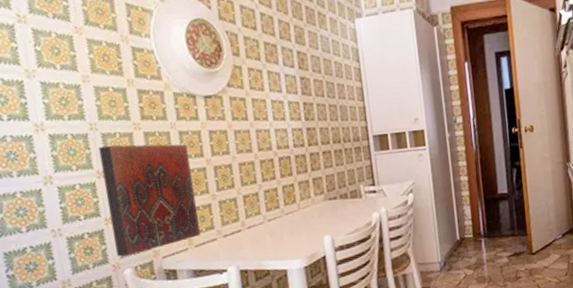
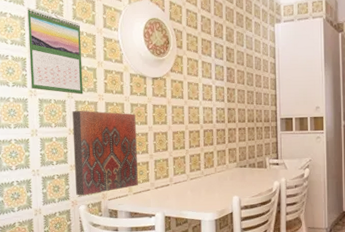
calendar: none [14,10,112,125] -> present [26,7,83,95]

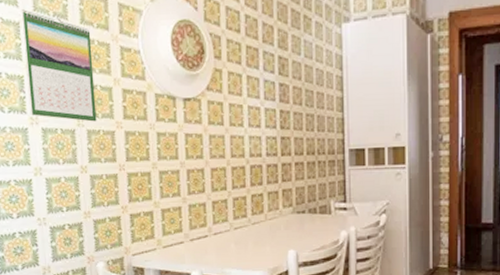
decorative tile: present [72,110,138,196] -> none [83,142,169,250]

